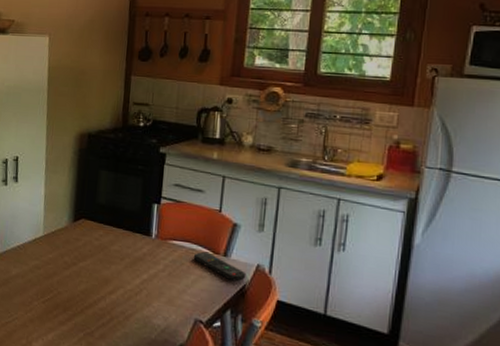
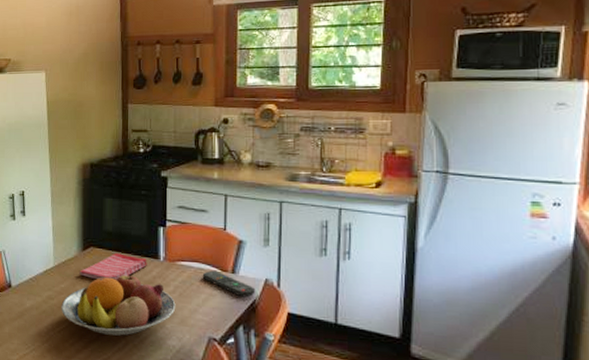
fruit bowl: none [47,247,164,311] -> present [61,272,176,336]
dish towel: none [68,227,139,254] -> present [79,253,147,280]

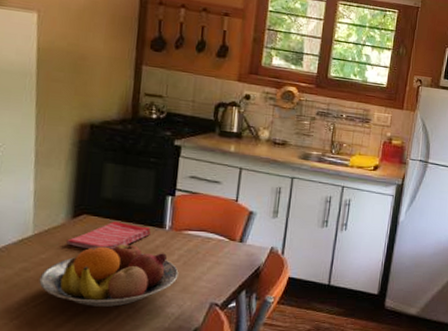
remote control: present [202,270,256,298] -> none [209,239,261,265]

